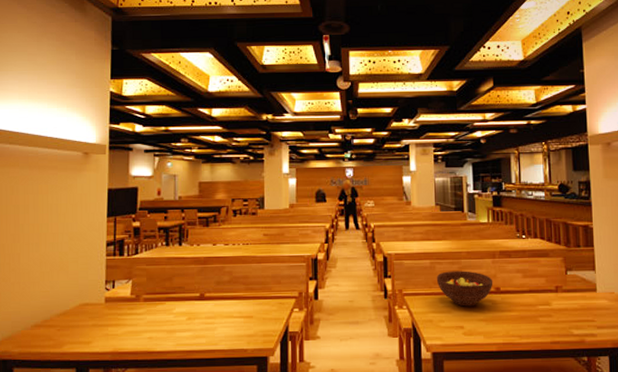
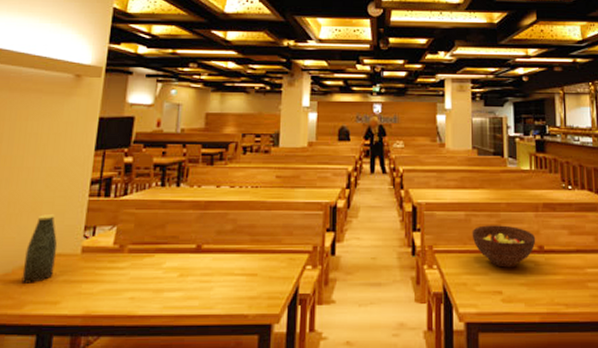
bottle: none [58,272,85,328] -> present [21,214,58,283]

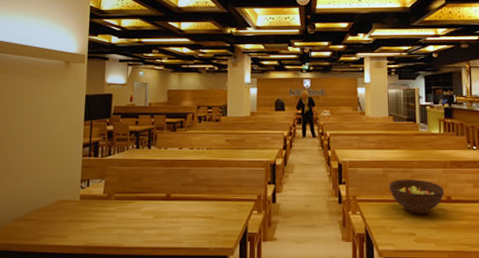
bottle: present [21,214,58,283] -> none [38,170,62,222]

